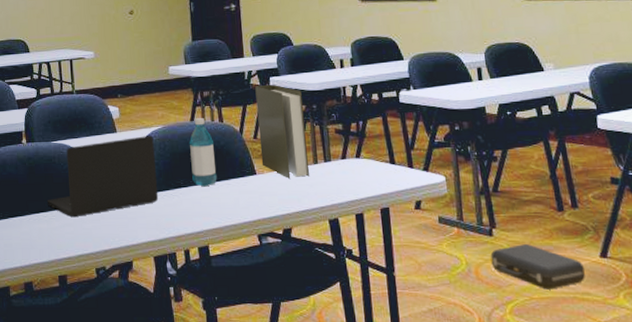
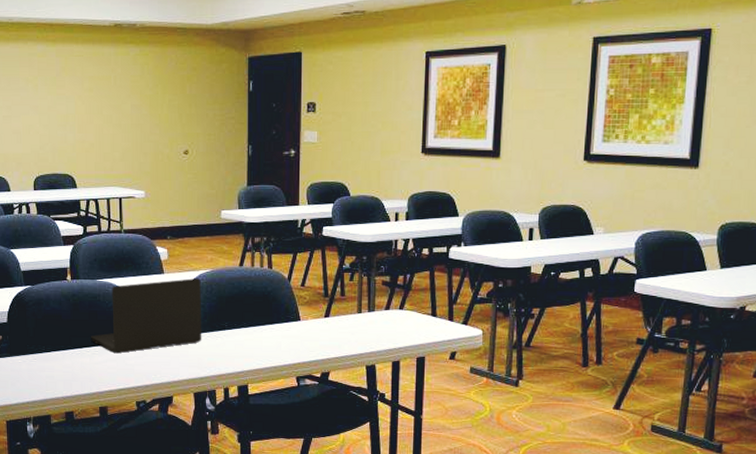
water bottle: present [189,118,217,187] -> none [236,264,262,330]
binder: present [255,84,309,179] -> none [307,233,353,326]
briefcase: present [490,244,585,290] -> none [513,395,598,436]

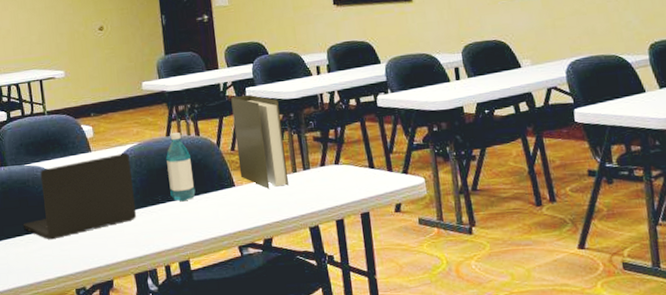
water bottle: none [236,264,262,330] -> present [165,133,196,202]
binder: none [307,233,353,326] -> present [231,94,288,189]

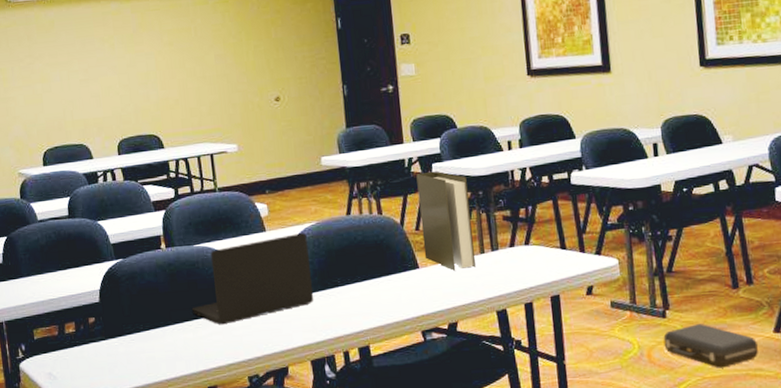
water bottle: present [165,133,196,202] -> none [345,211,377,285]
briefcase: none [470,240,564,283] -> present [663,324,759,368]

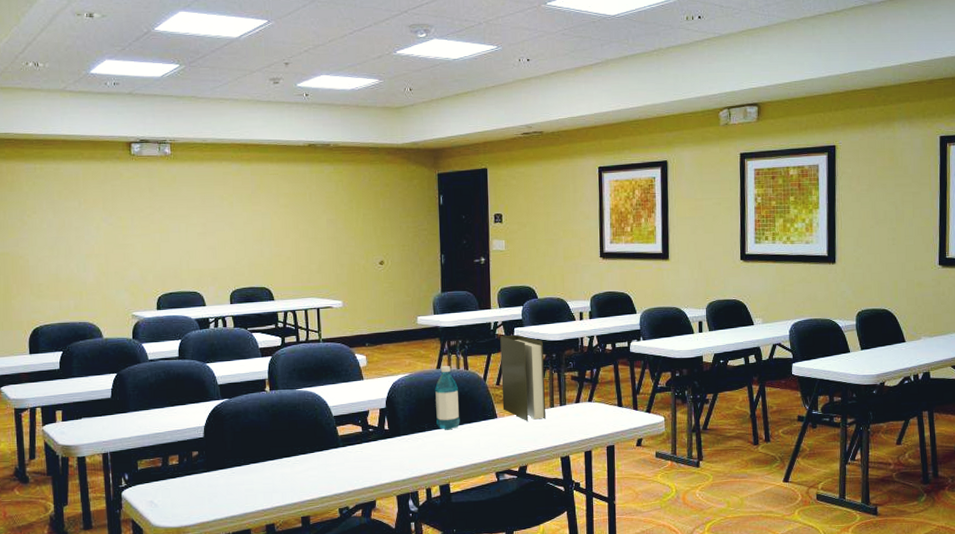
laptop: present [191,233,314,324] -> none [290,383,403,461]
water bottle: none [345,211,377,285] -> present [434,366,460,430]
briefcase: present [663,324,759,368] -> none [696,473,771,510]

